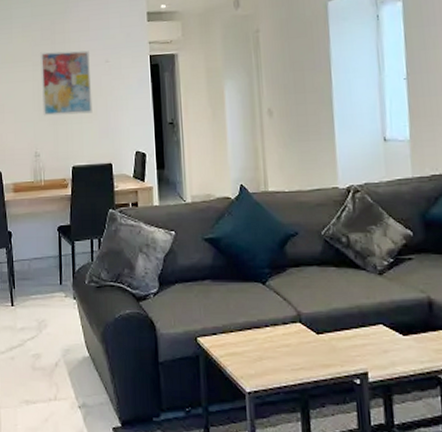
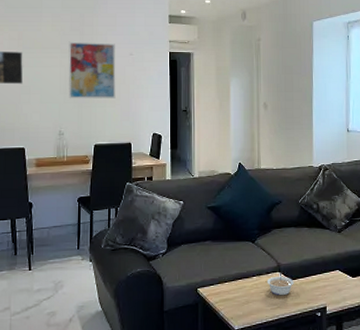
legume: none [284,323,321,354] -> present [266,272,294,296]

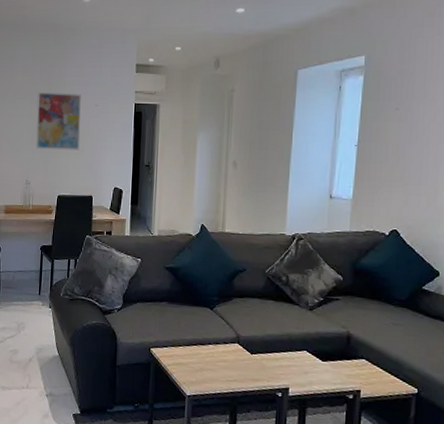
legume: present [266,272,294,296] -> none [223,344,254,370]

